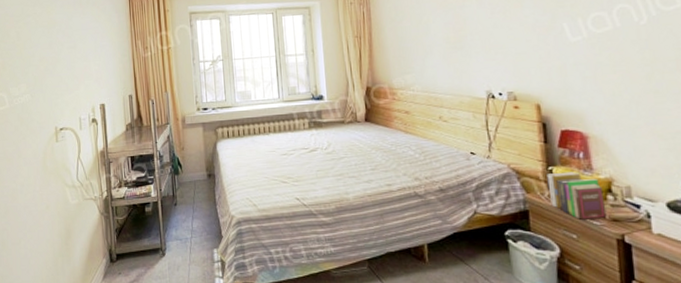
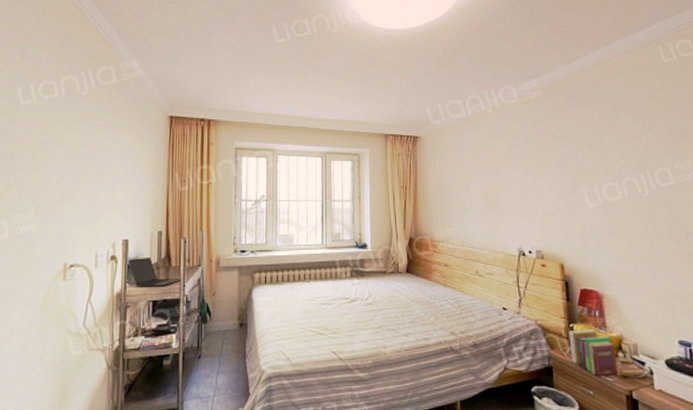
laptop: none [106,119,153,145] -> present [128,258,181,287]

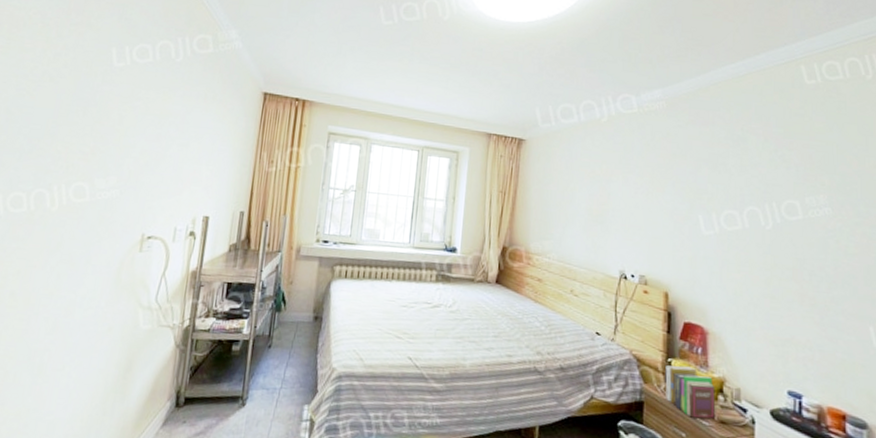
laptop: present [128,258,181,287] -> none [206,236,259,270]

